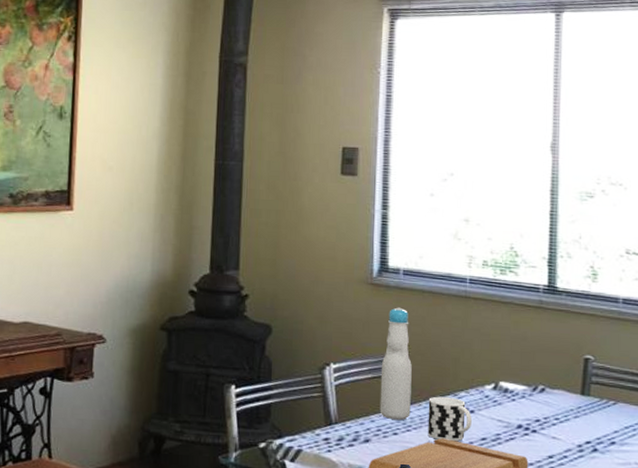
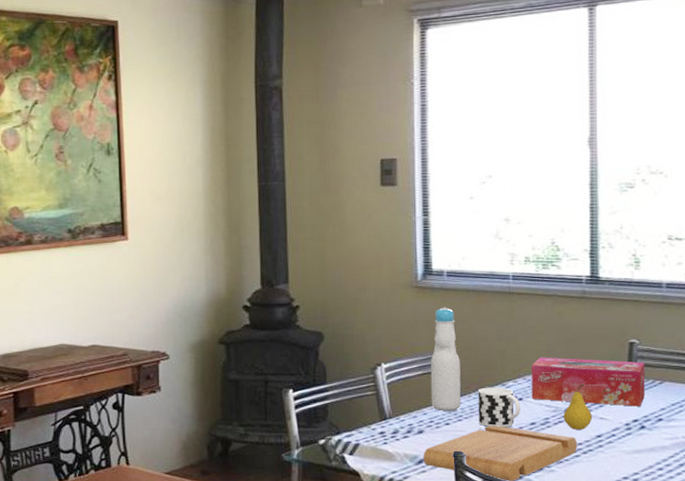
tissue box: none [483,367,600,428] -> present [531,357,646,407]
fruit: none [515,399,544,449] -> present [563,383,592,430]

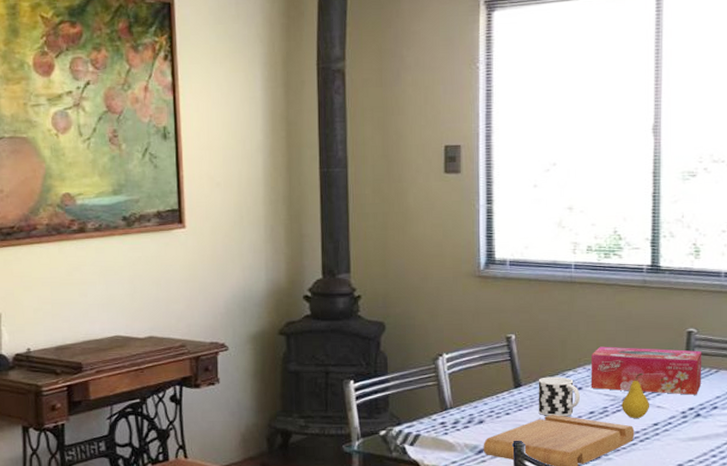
bottle: present [430,307,461,411] -> none [491,297,521,401]

